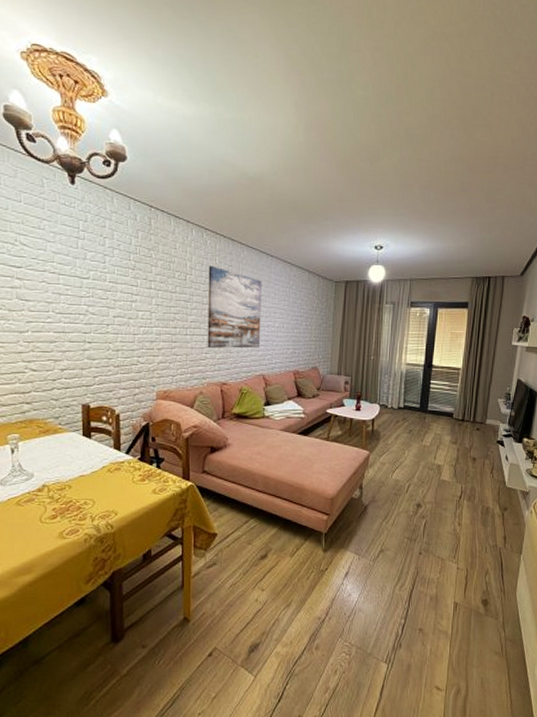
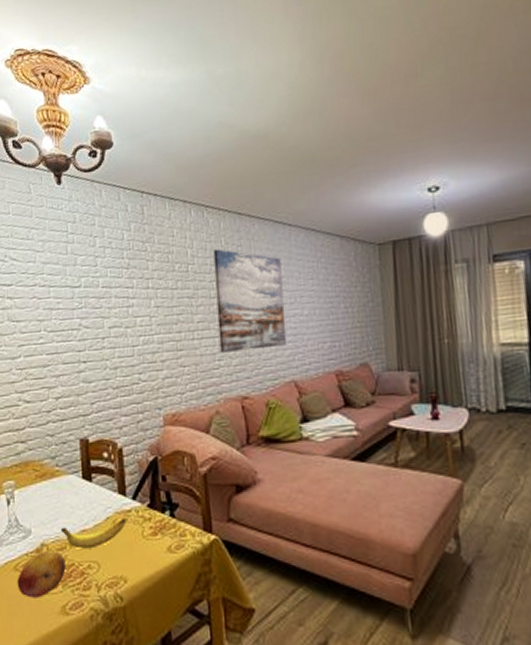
fruit: none [19,490,64,526] -> present [17,550,66,598]
banana: none [62,466,120,490] -> present [61,517,127,549]

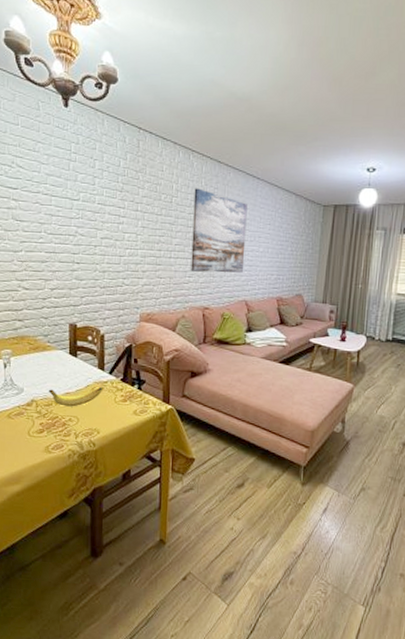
fruit: present [17,550,66,598] -> none [9,405,51,439]

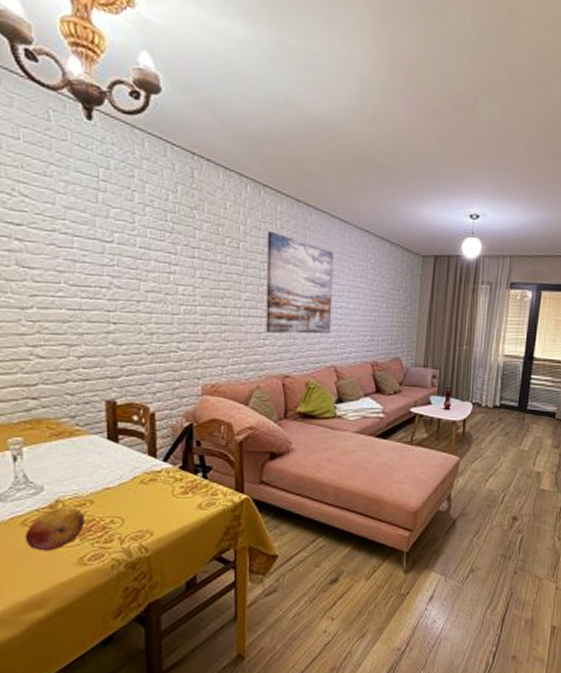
fruit: none [9,405,51,439] -> present [25,506,85,551]
banana: present [49,386,104,407] -> none [81,477,157,506]

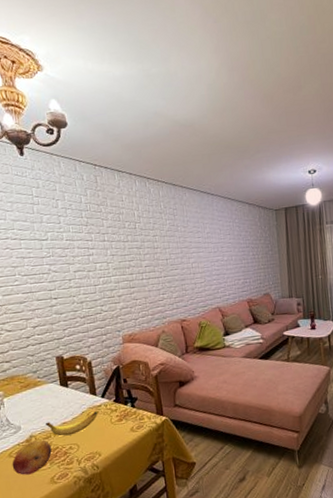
banana: none [81,477,157,506] -> present [46,410,99,437]
wall art: present [266,231,334,334] -> none [155,211,212,289]

